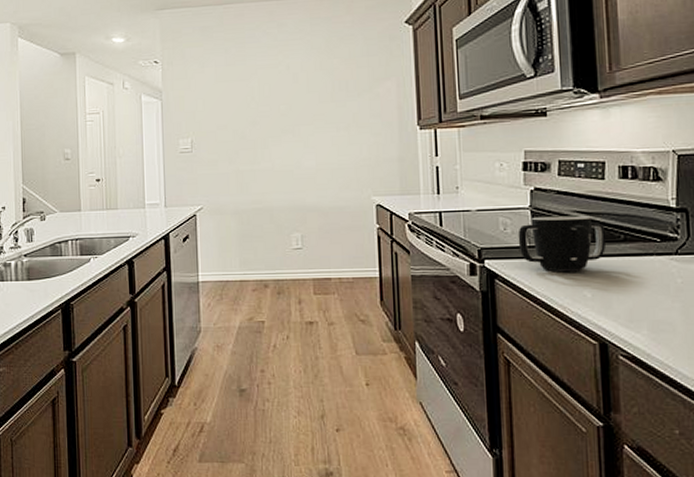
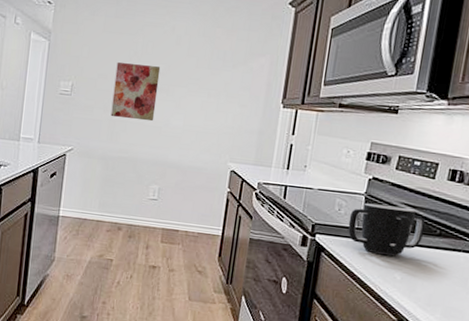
wall art: none [235,108,284,168] -> present [110,62,161,122]

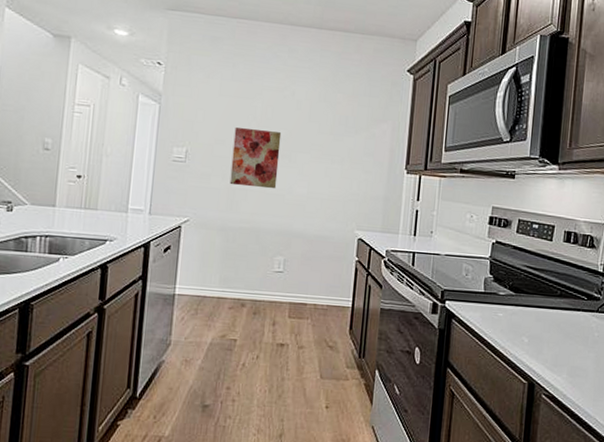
mug: present [347,203,426,256] -> none [475,267,547,318]

